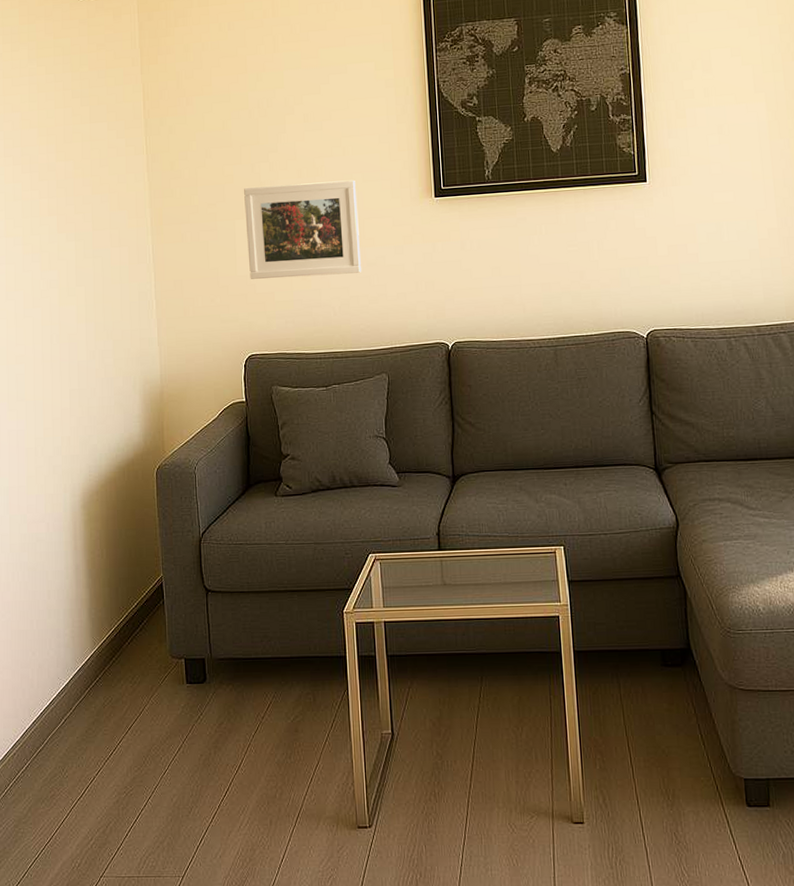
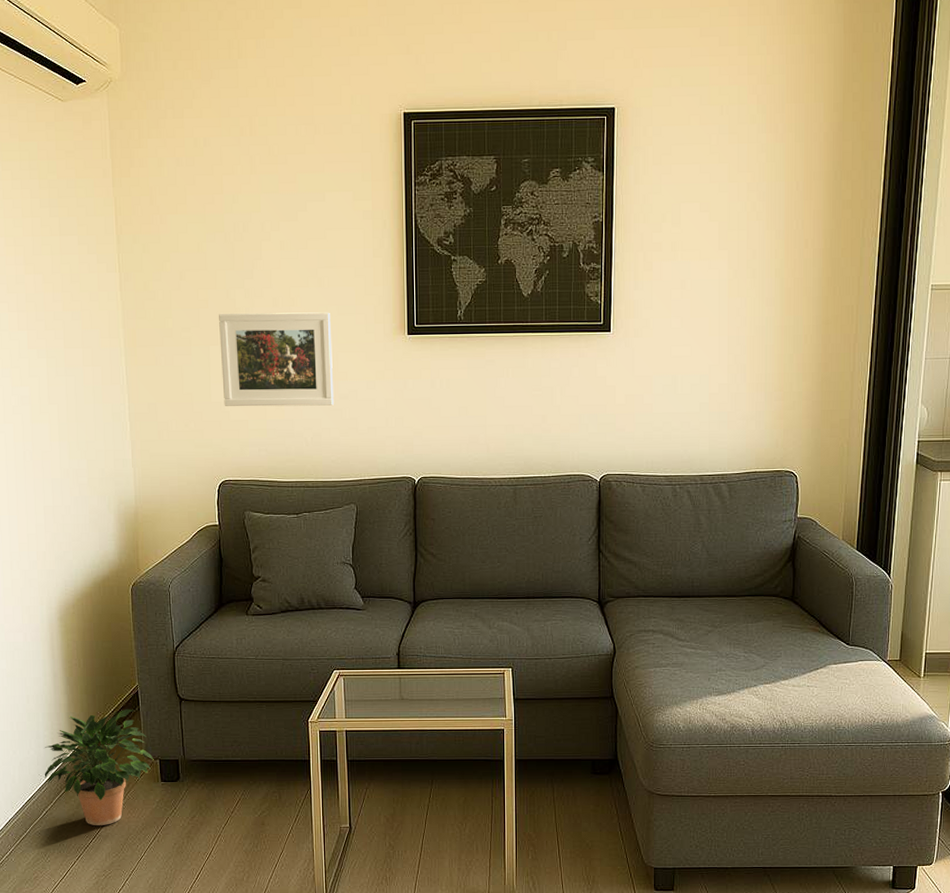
potted plant: none [64,602,179,735] -> present [44,708,154,825]

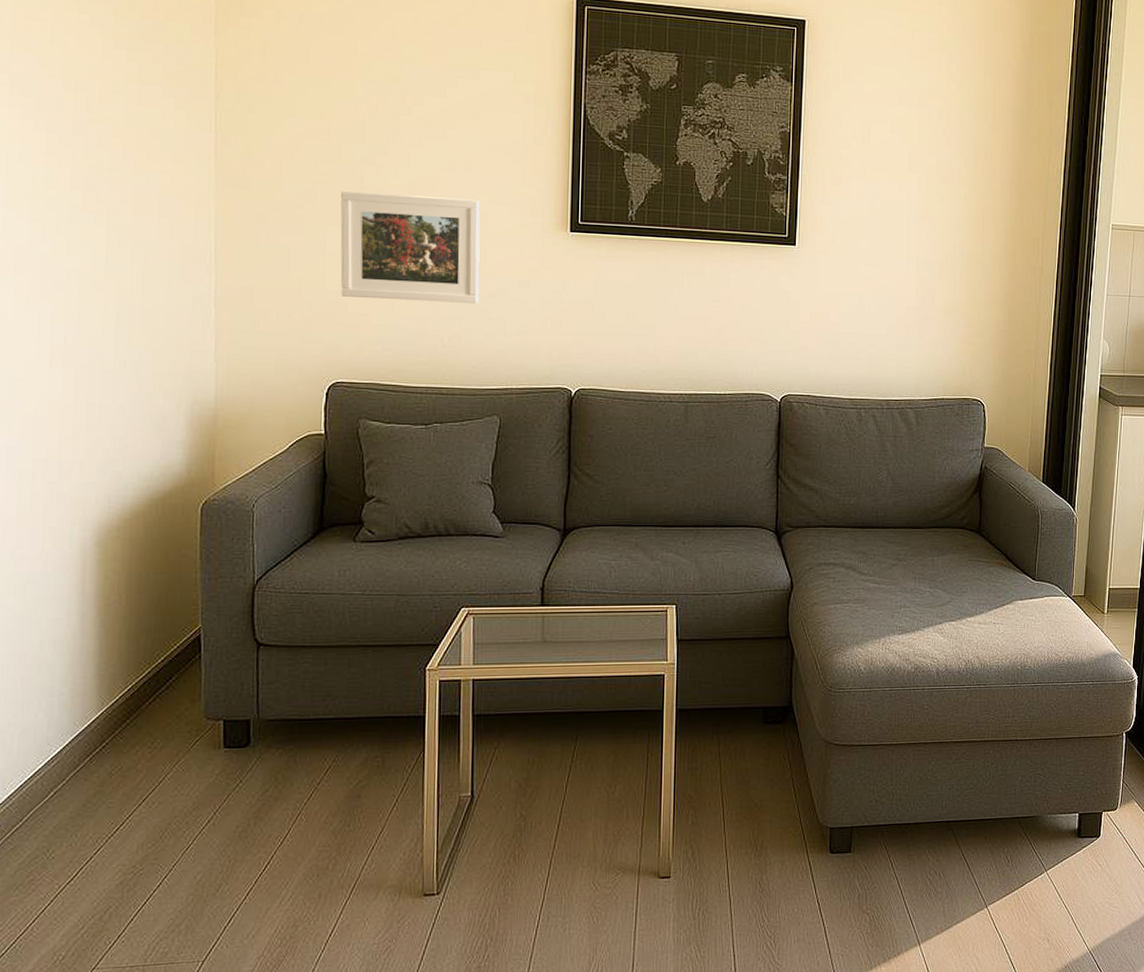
potted plant: present [44,708,154,825] -> none [56,656,216,808]

